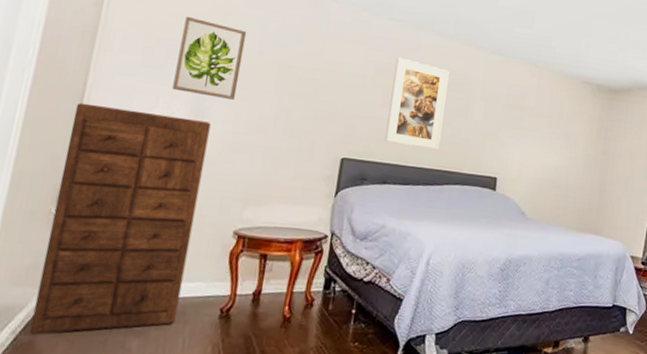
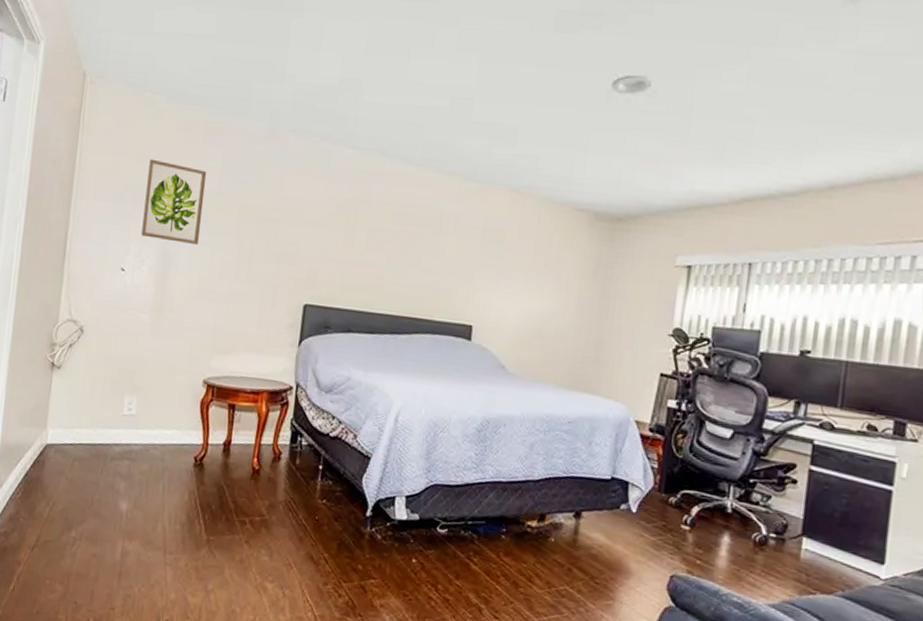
dresser: present [29,102,211,335] -> none [36,252,178,472]
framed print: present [385,57,449,150] -> none [348,190,417,295]

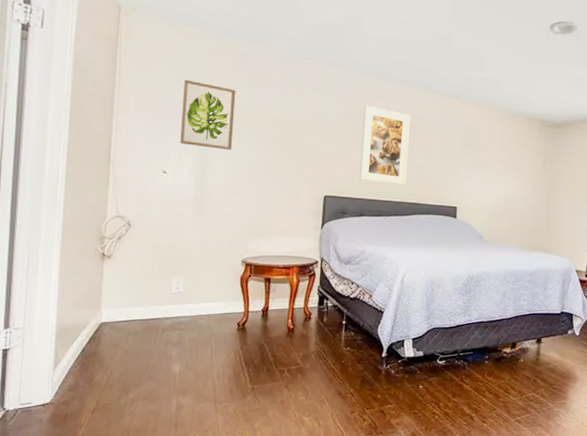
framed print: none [348,190,417,295] -> present [359,105,411,185]

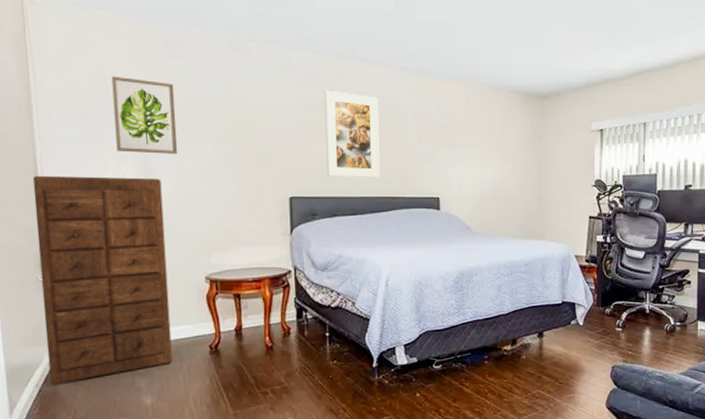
dresser: none [93,159,215,346] -> present [32,175,173,385]

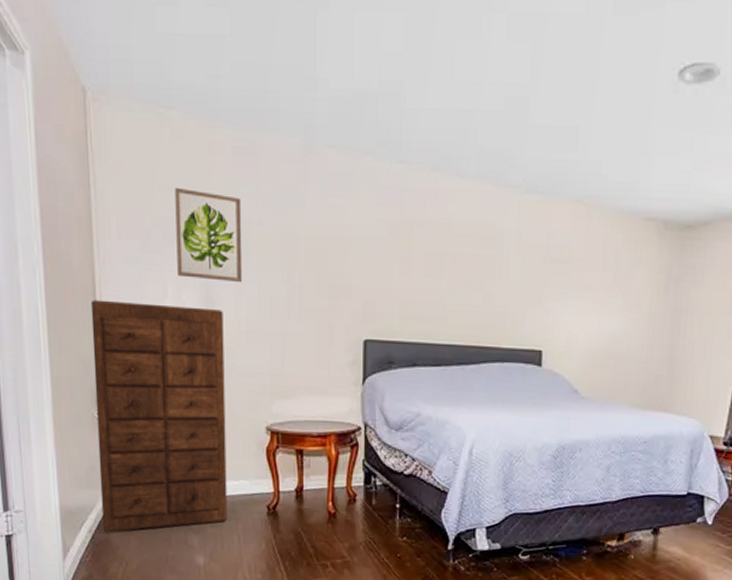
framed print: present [324,90,380,178] -> none [409,210,475,323]

